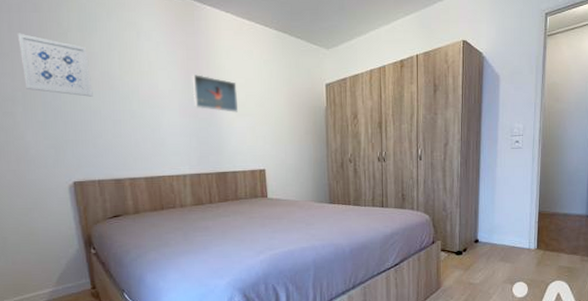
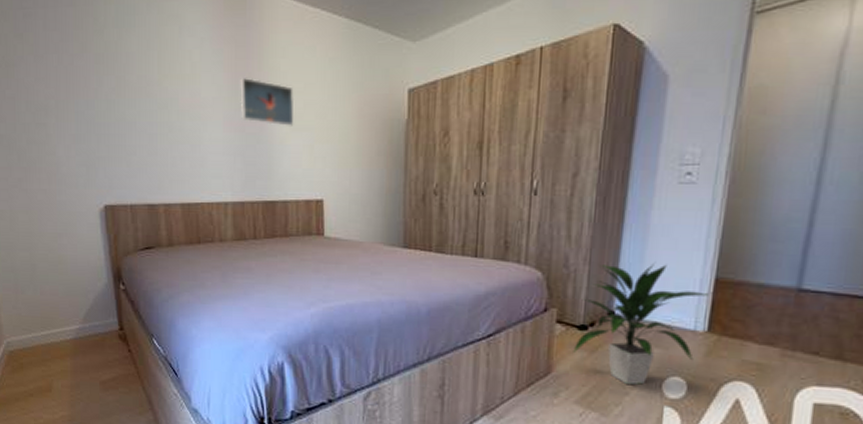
wall art: present [18,33,93,97] -> none [53,31,128,106]
indoor plant: none [453,204,536,290] -> present [572,263,709,385]

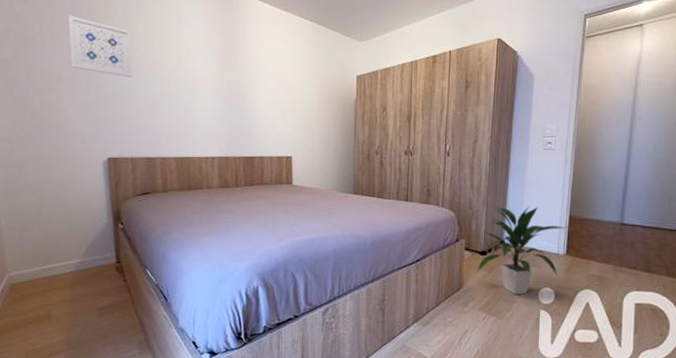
wall art: none [53,31,128,106] -> present [68,15,133,78]
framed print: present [240,78,294,126] -> none [227,61,270,99]

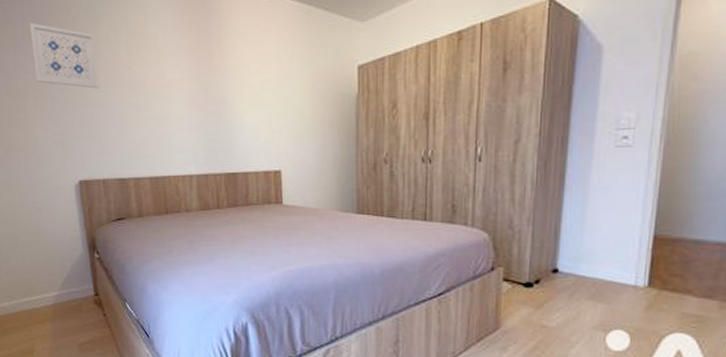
indoor plant: present [477,206,566,294] -> none [519,223,648,338]

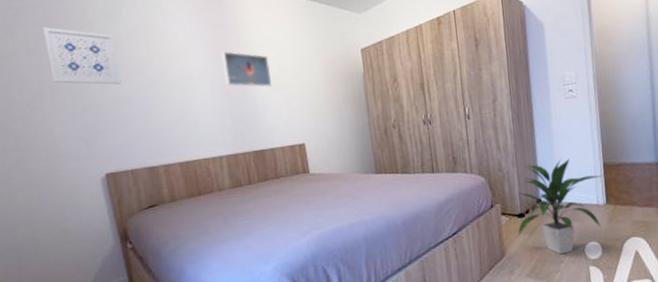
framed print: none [202,60,253,103] -> present [221,51,272,87]
indoor plant: none [519,223,648,338] -> present [517,158,602,254]

